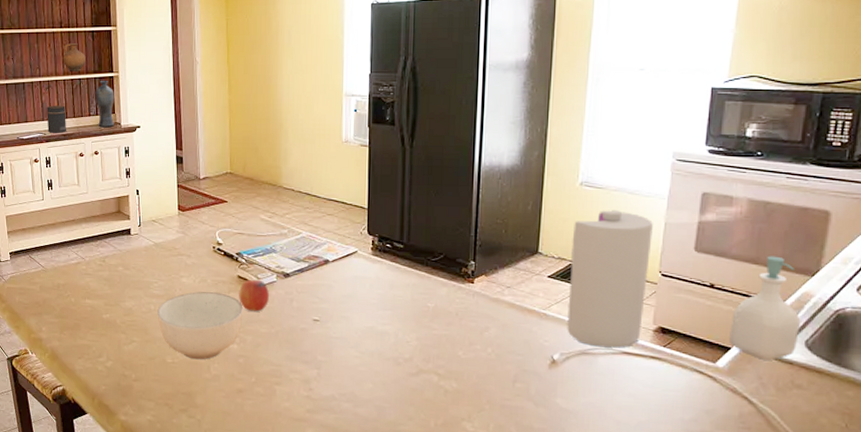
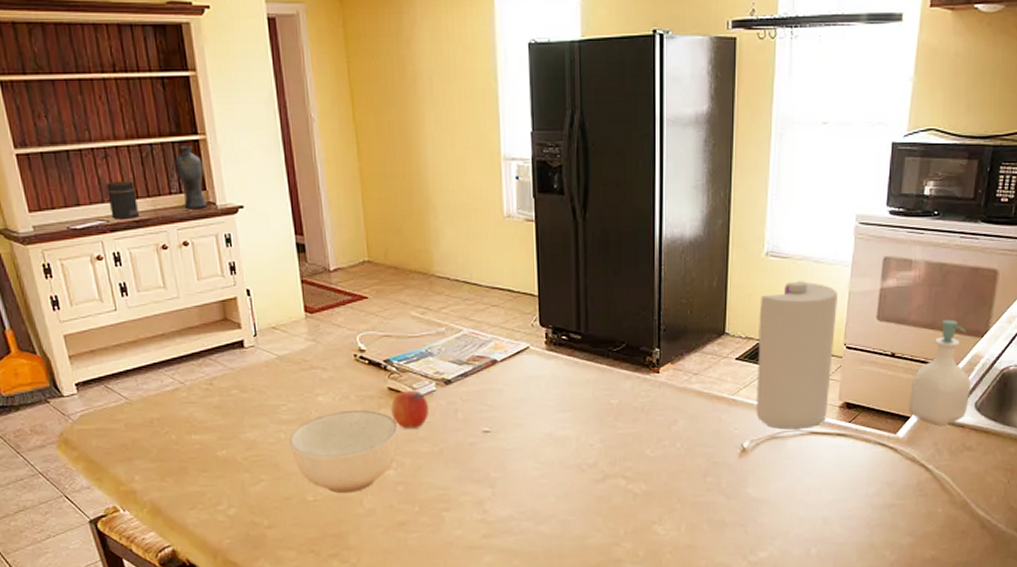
ceramic jug: present [62,43,86,72] -> none [121,95,157,134]

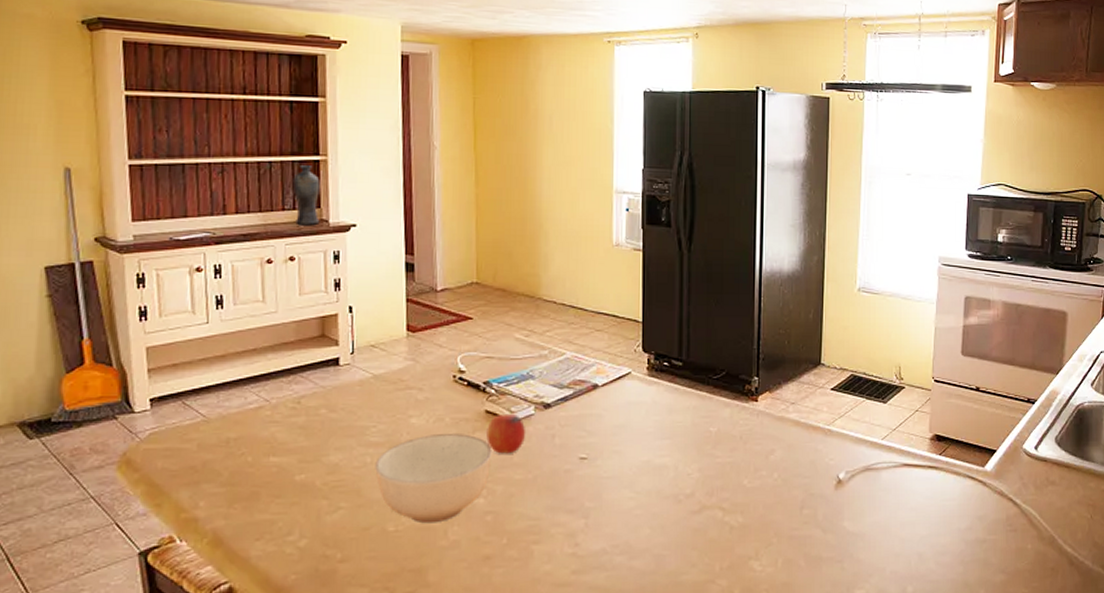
cylinder: present [106,181,139,219] -> none [218,195,248,232]
paper towel holder: present [756,281,838,430] -> none [851,316,925,461]
soap bottle: present [909,319,972,426] -> none [995,356,1051,460]

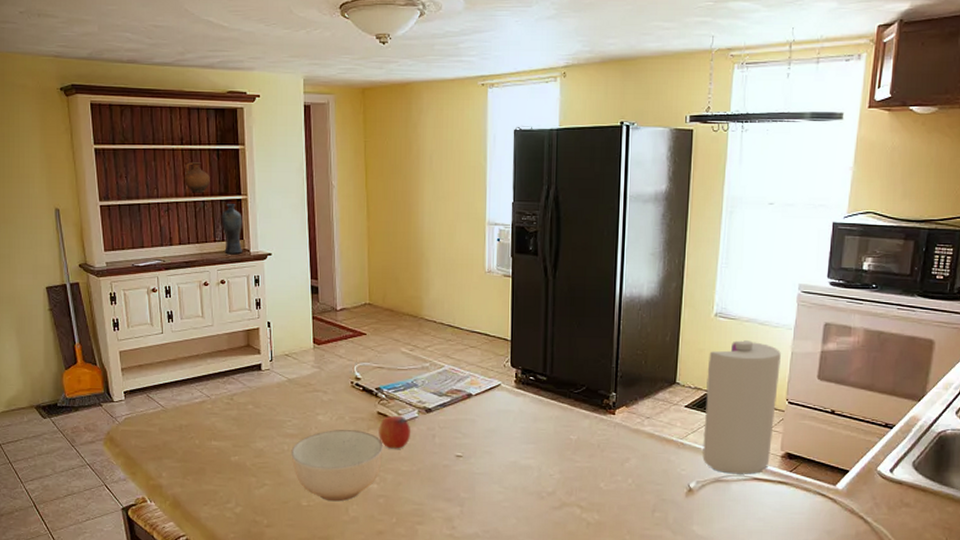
ceramic jug: none [245,115,280,152] -> present [184,162,210,193]
paper towel holder: none [851,316,925,461] -> present [702,340,781,475]

